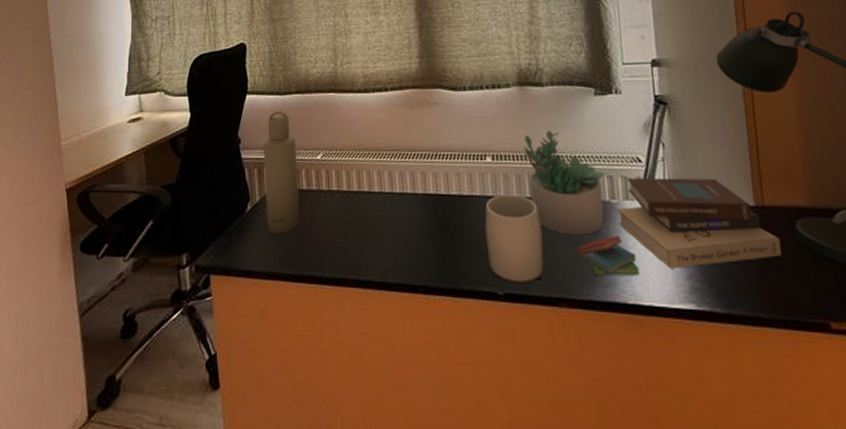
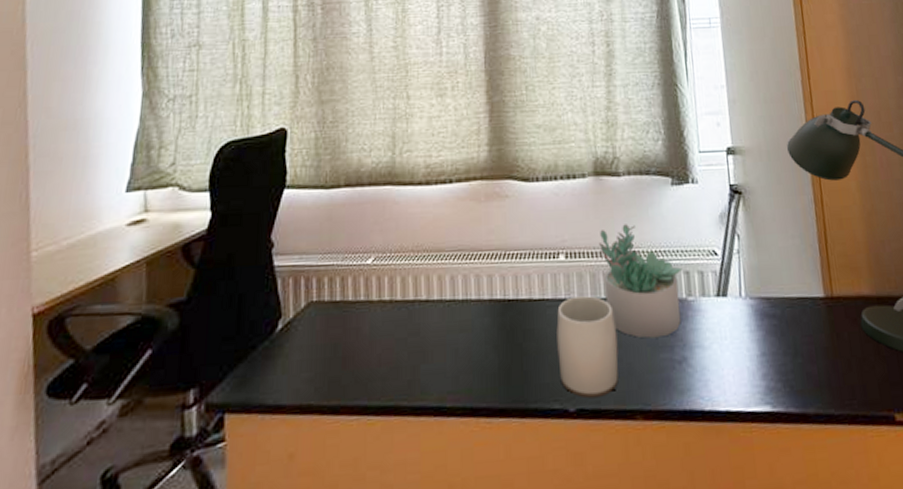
bottle: present [264,110,301,234] -> none [301,207,344,357]
sticky notes: present [576,235,640,275] -> none [652,335,717,381]
books: present [617,178,782,268] -> none [693,270,850,368]

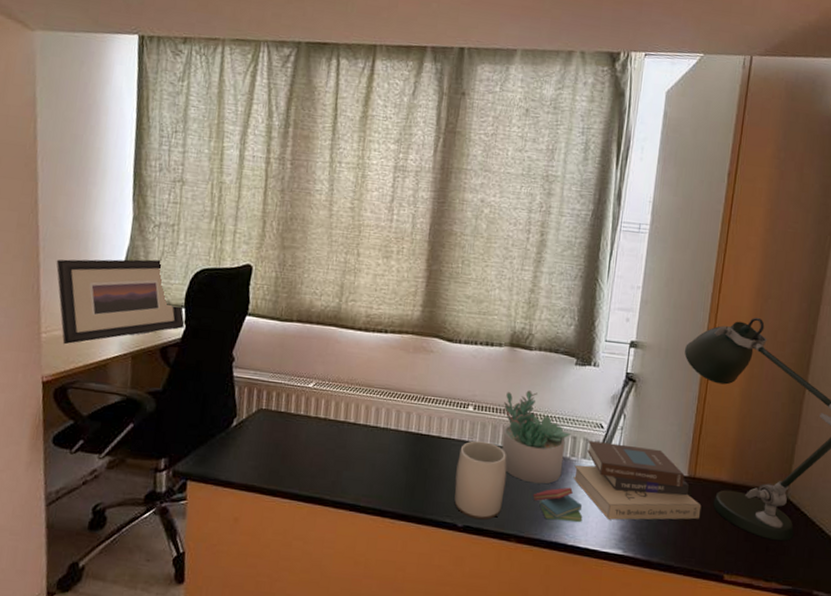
picture frame: none [49,138,210,262] -> present [56,259,185,345]
sticky notes: none [652,335,717,381] -> present [532,487,583,522]
books: none [693,270,850,368] -> present [573,441,702,520]

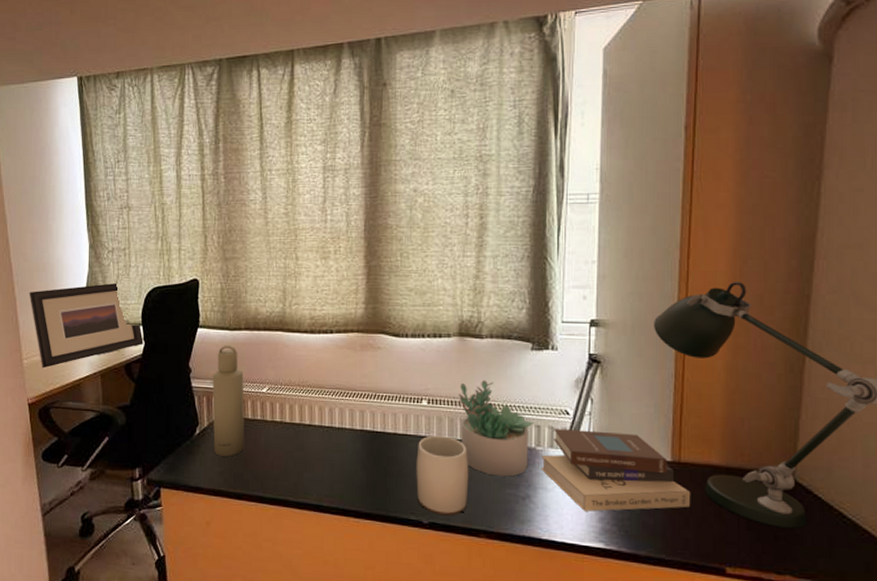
bottle: none [250,335,291,451] -> present [212,345,245,457]
sticky notes: present [532,487,583,522] -> none [499,478,556,515]

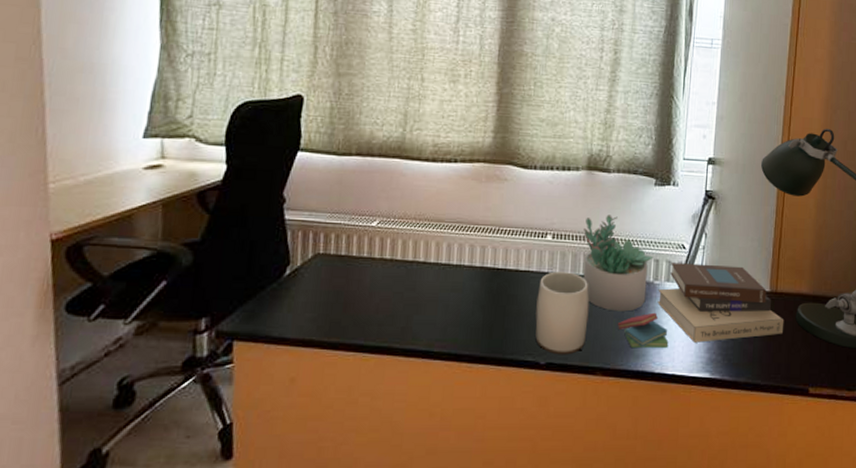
picture frame: present [29,282,144,369] -> none [65,92,226,195]
bottle: present [212,345,245,457] -> none [307,171,351,300]
sticky notes: none [499,478,556,515] -> present [617,312,669,348]

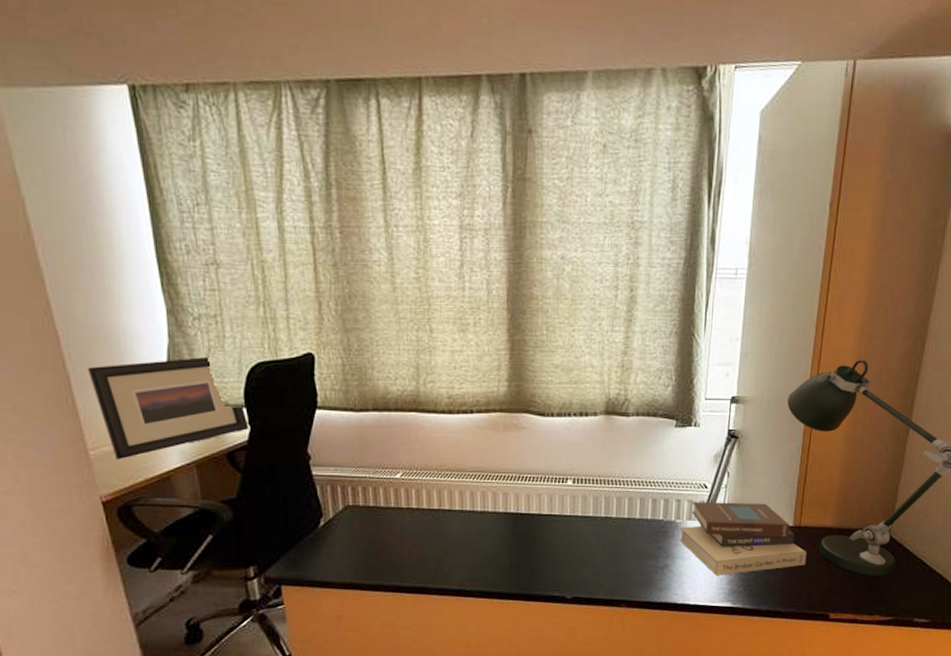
picture frame: none [65,92,226,195] -> present [87,356,249,460]
mug: present [535,271,590,355] -> none [560,514,612,590]
succulent plant: present [583,215,654,312] -> none [604,458,675,549]
sticky notes: present [617,312,669,348] -> none [640,549,691,582]

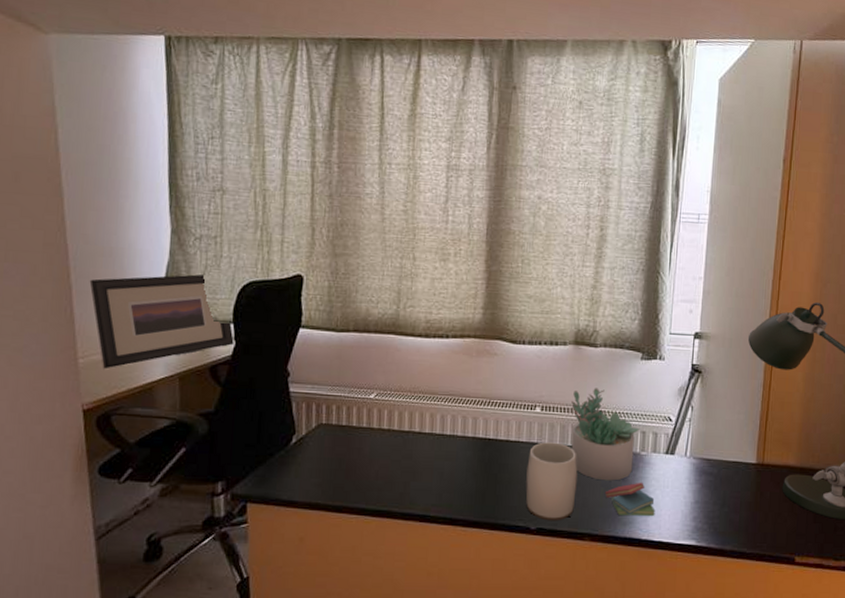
mug: none [560,514,612,590] -> present [525,442,578,521]
succulent plant: none [604,458,675,549] -> present [571,388,640,481]
sticky notes: none [640,549,691,582] -> present [604,482,655,516]
books: present [679,502,807,575] -> none [644,435,771,511]

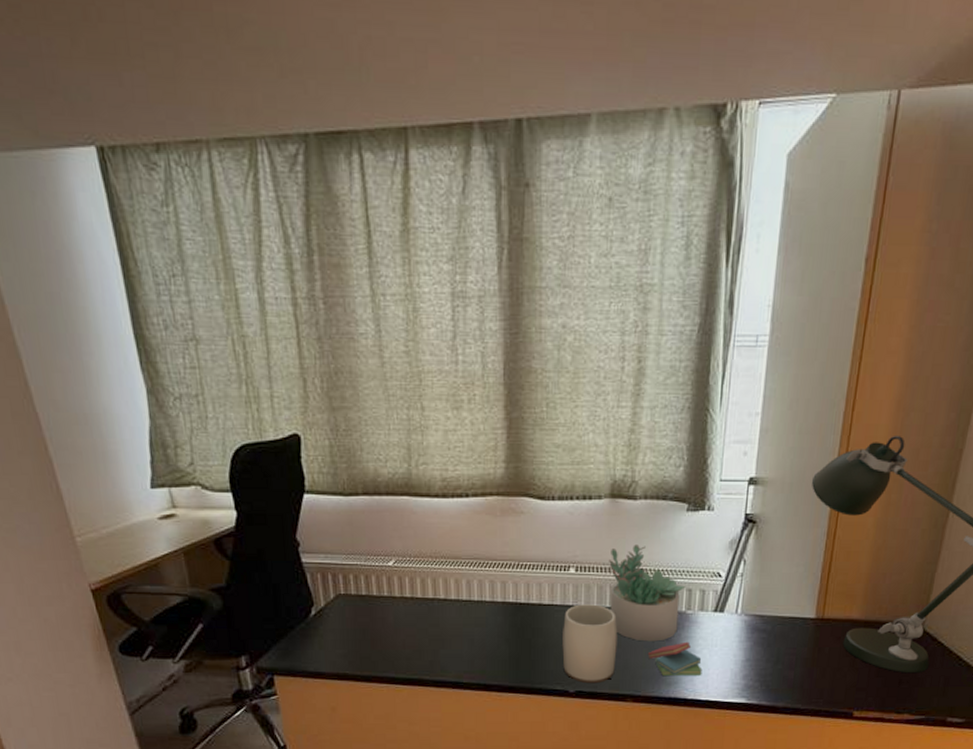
picture frame: present [89,274,234,369] -> none [69,438,236,547]

